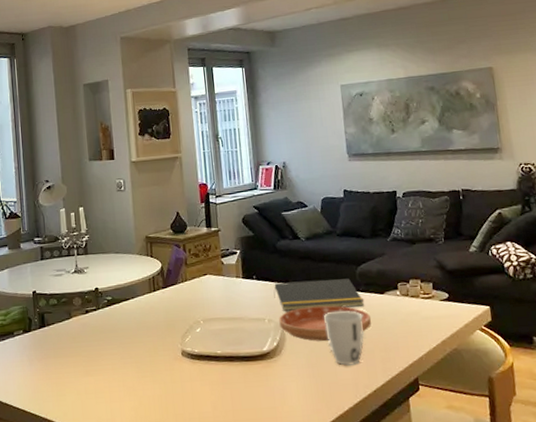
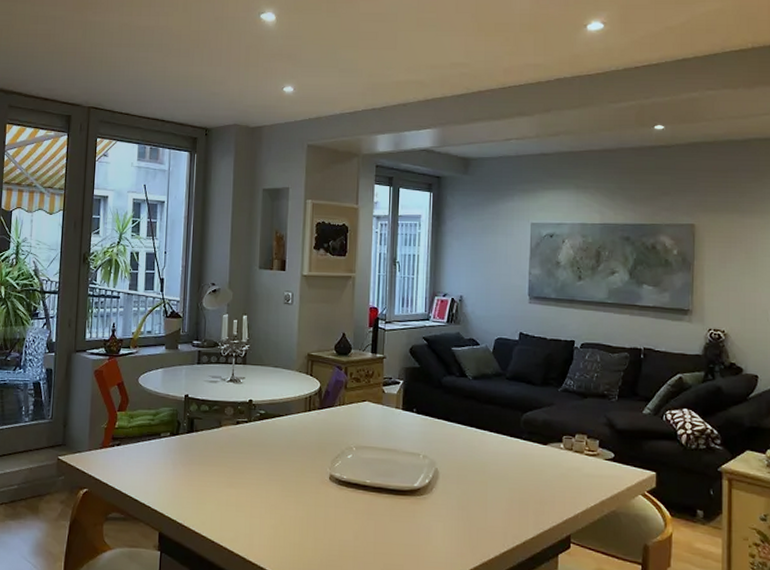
notepad: present [273,278,364,311] -> none [432,419,524,455]
saucer: present [279,305,372,342] -> none [434,447,531,486]
cup: present [324,310,364,366] -> none [481,455,522,514]

